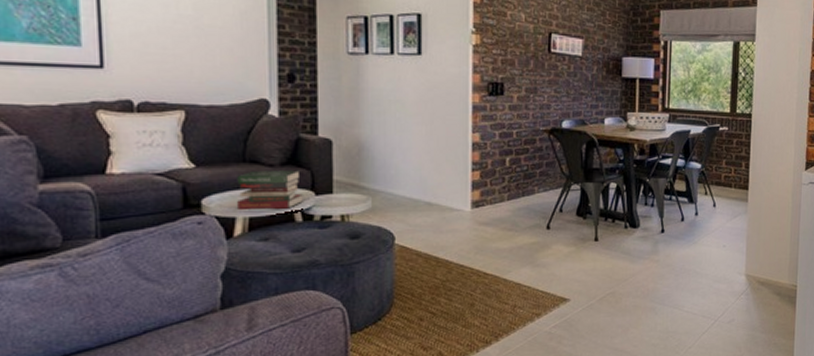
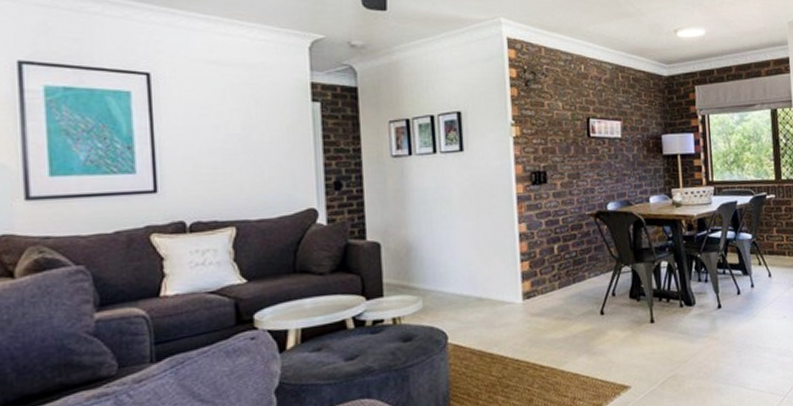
books: present [237,170,303,209] -> none [288,276,354,321]

